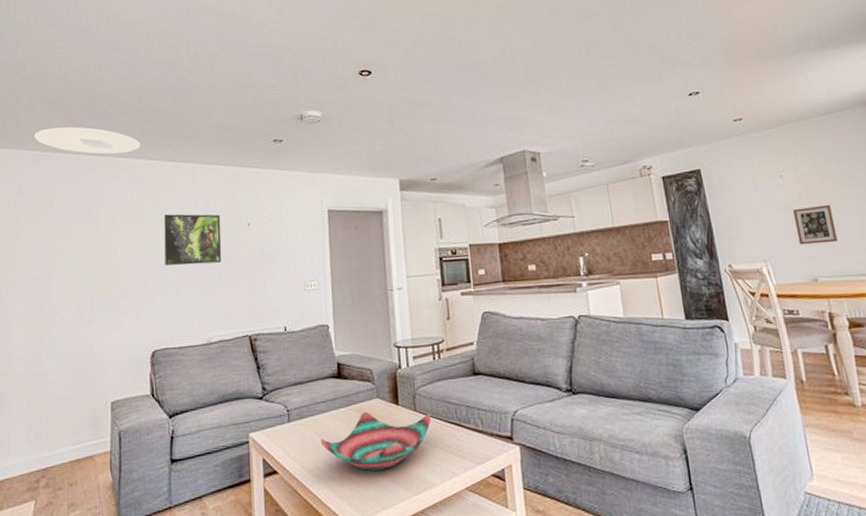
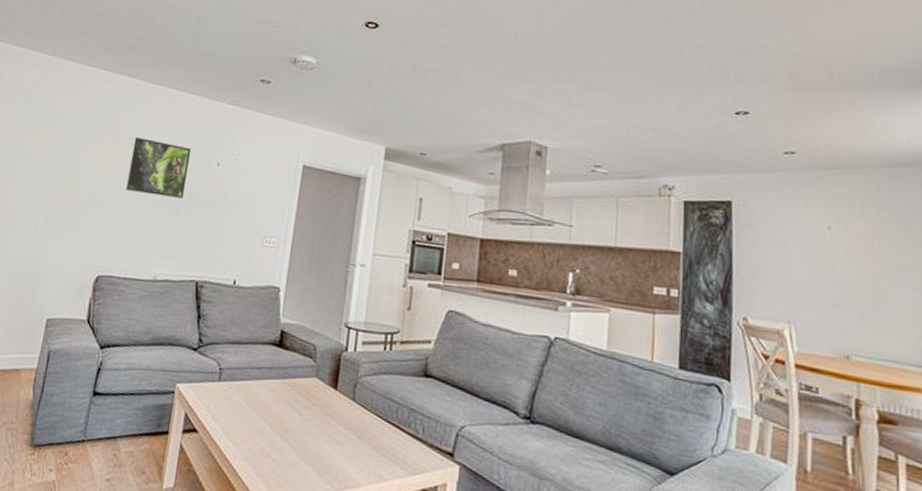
ceiling light: present [35,127,141,155] -> none [24,27,126,66]
decorative bowl: present [321,411,432,472] -> none [248,388,370,456]
picture frame: present [792,204,838,245] -> none [835,269,886,319]

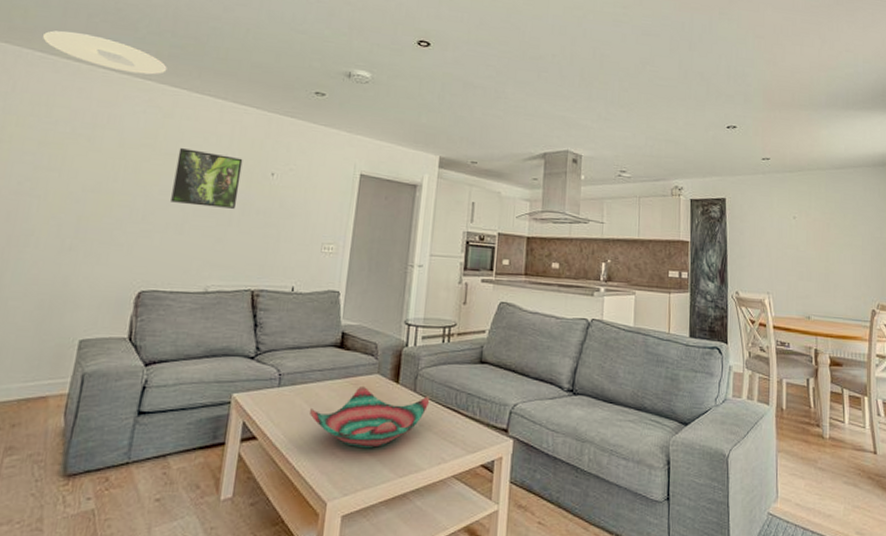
ceiling light: none [24,27,126,66] -> present [43,30,167,75]
decorative bowl: none [248,388,370,456] -> present [310,385,430,449]

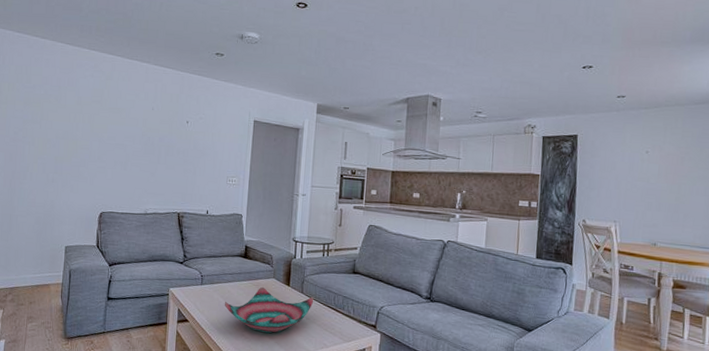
ceiling light: present [43,30,167,75] -> none [18,15,105,46]
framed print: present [171,148,243,209] -> none [116,103,165,150]

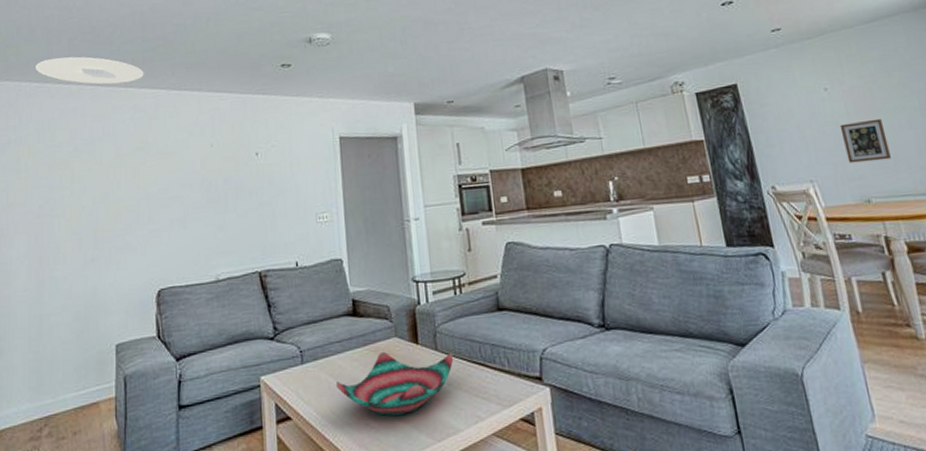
ceiling light: none [18,15,105,46] -> present [36,56,144,85]
picture frame: none [648,182,684,216] -> present [839,118,891,164]

